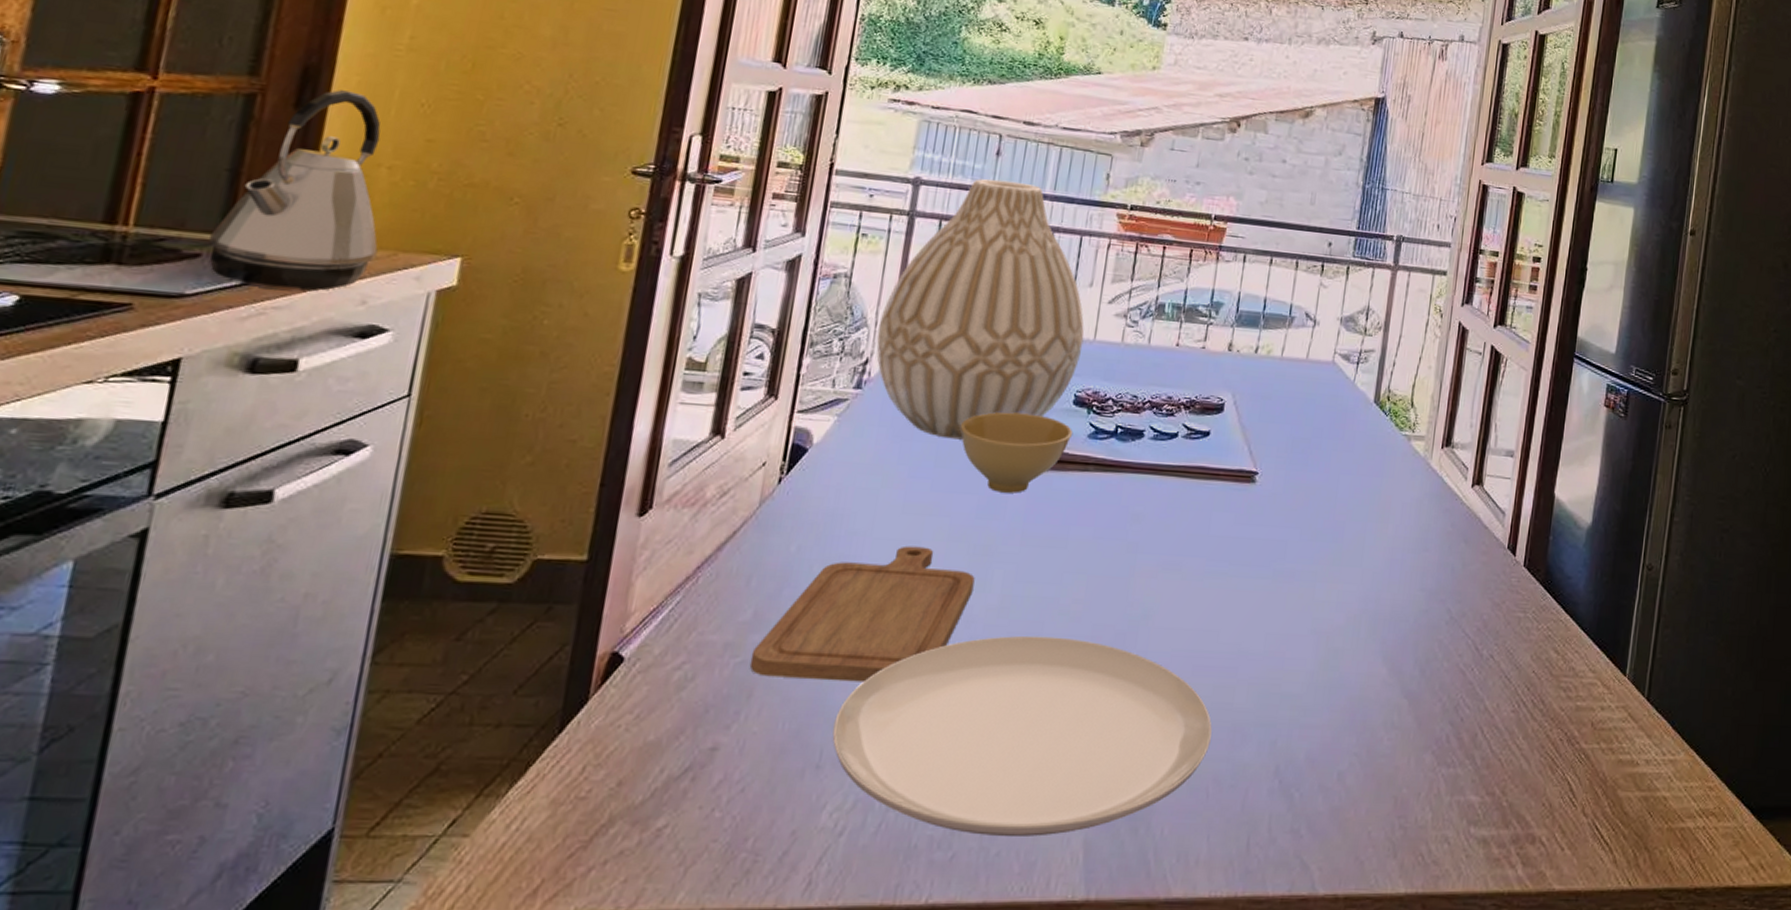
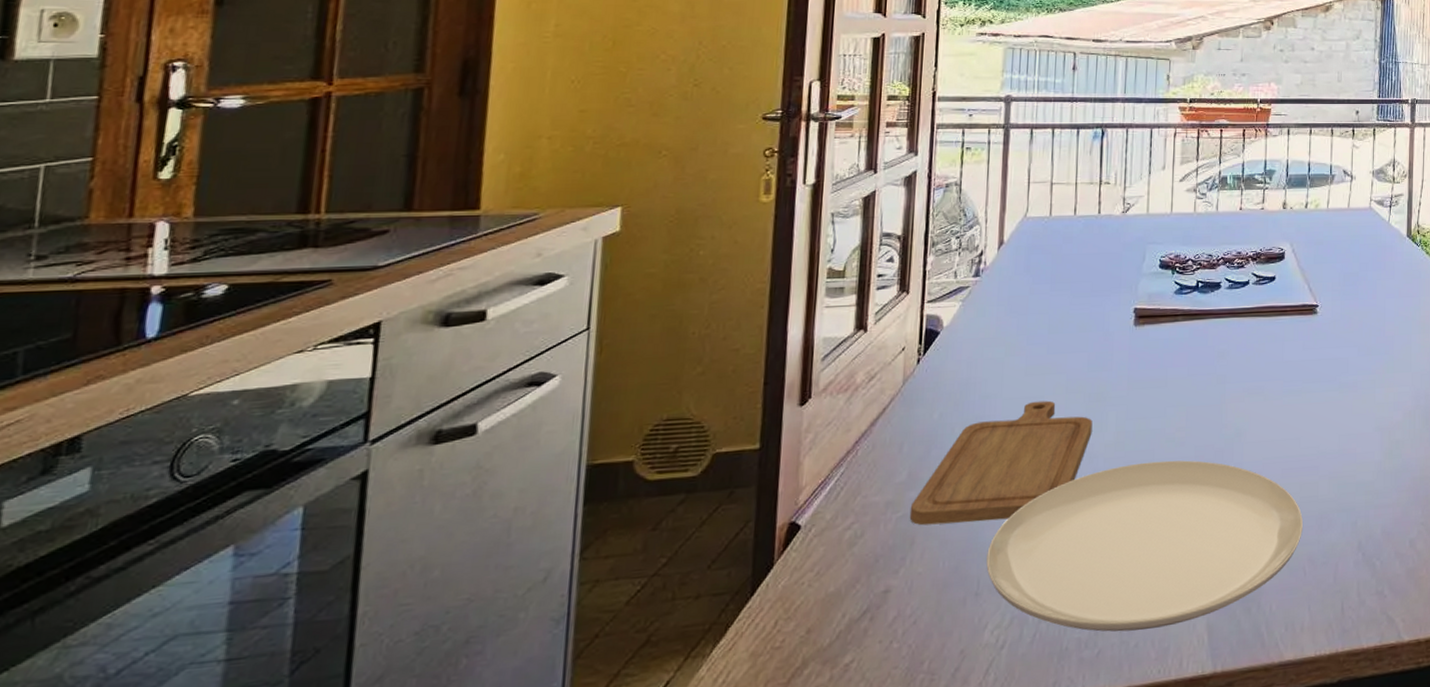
kettle: present [209,90,381,291] -> none [395,77,547,253]
vase: present [876,179,1084,440] -> none [988,90,1163,309]
bowl: present [960,411,1073,493] -> none [1066,280,1162,348]

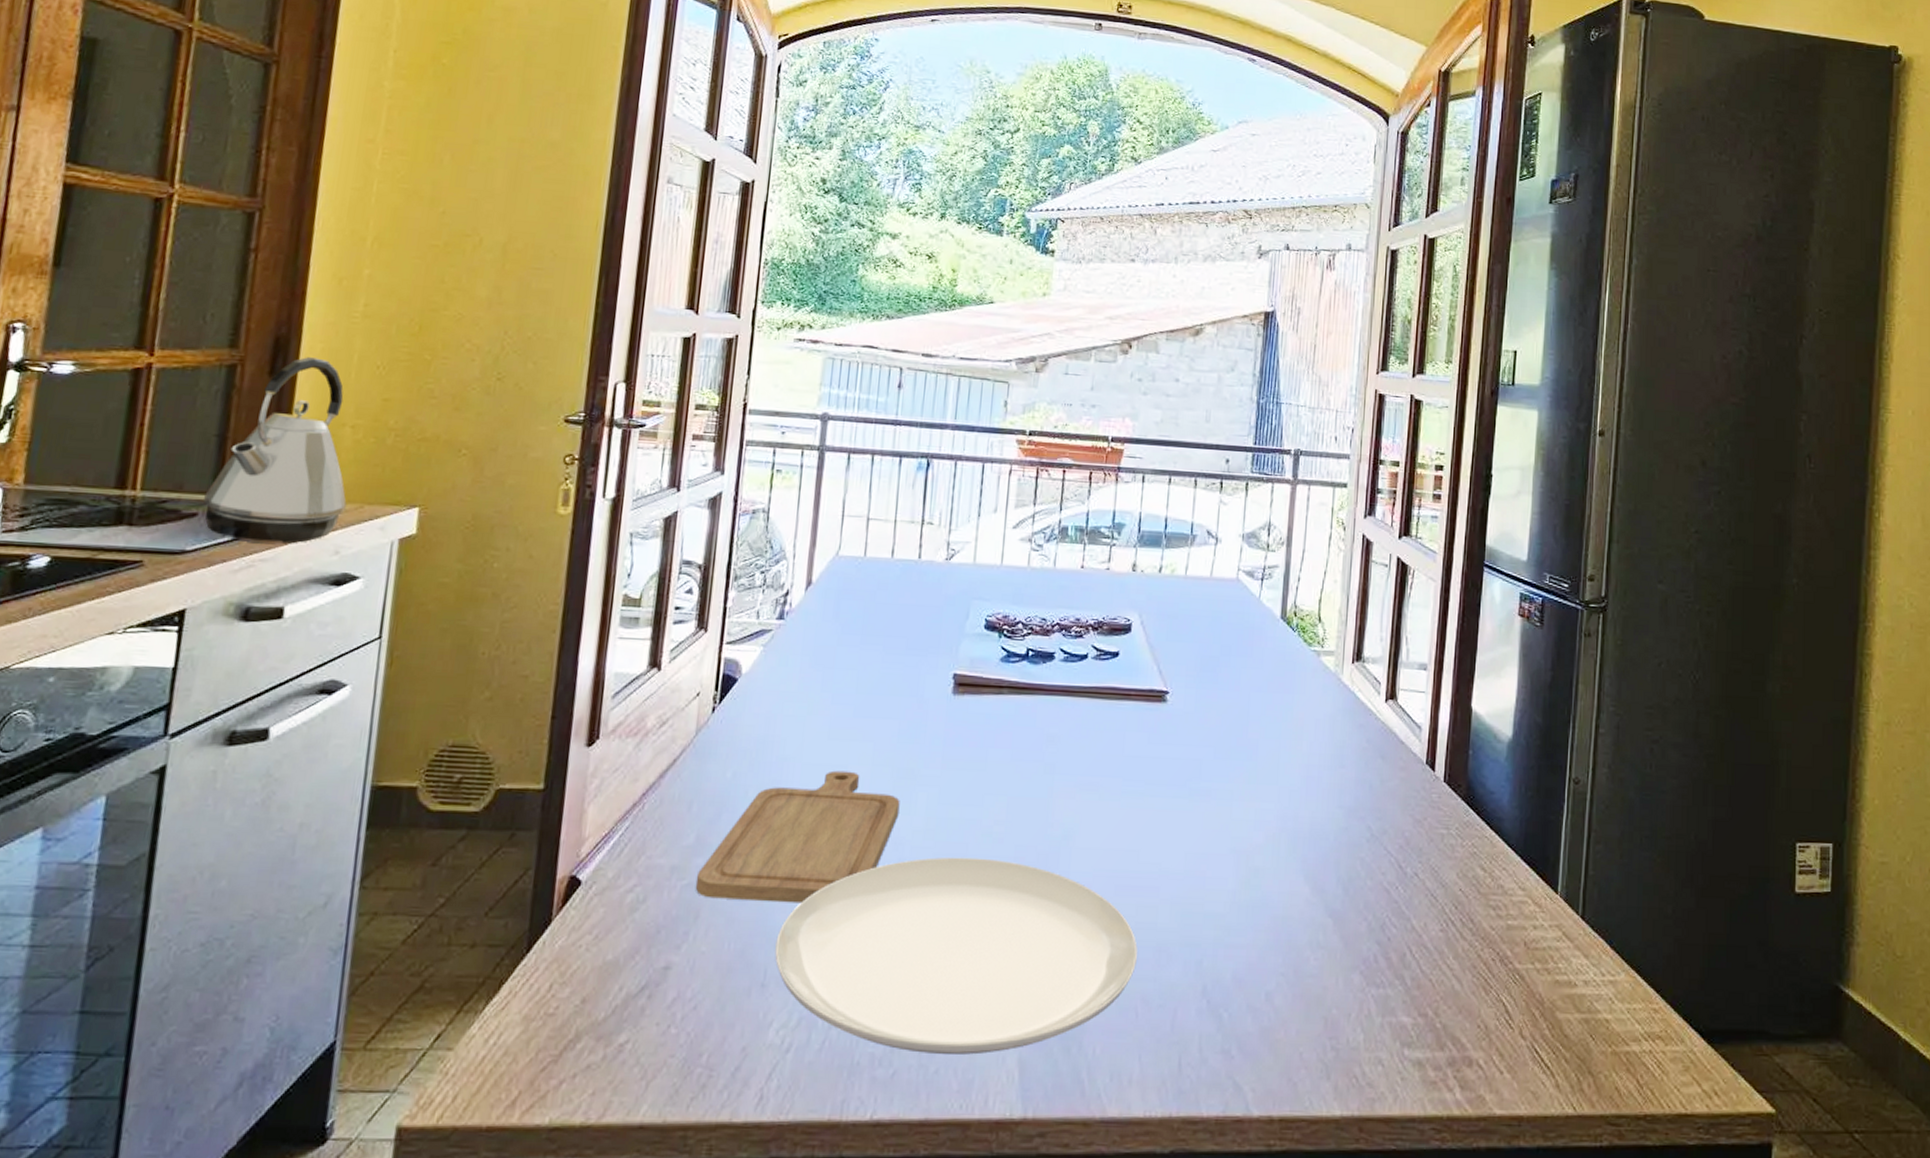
kettle: none [395,77,547,253] -> present [203,357,347,544]

